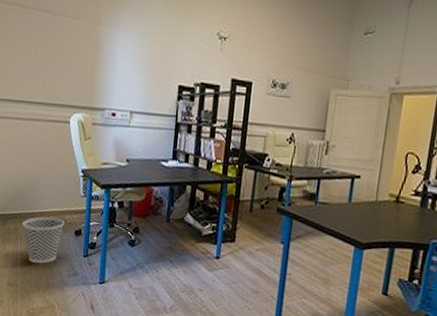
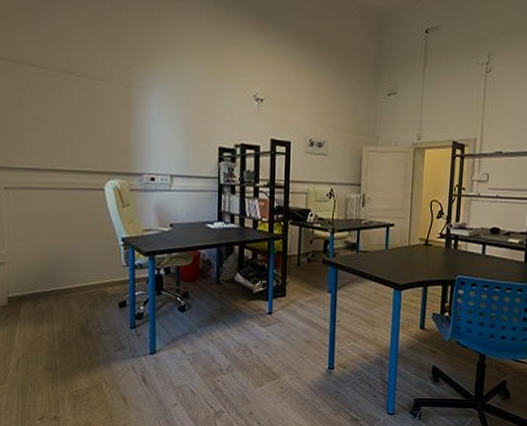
wastebasket: present [23,216,64,264] -> none [58,290,106,343]

